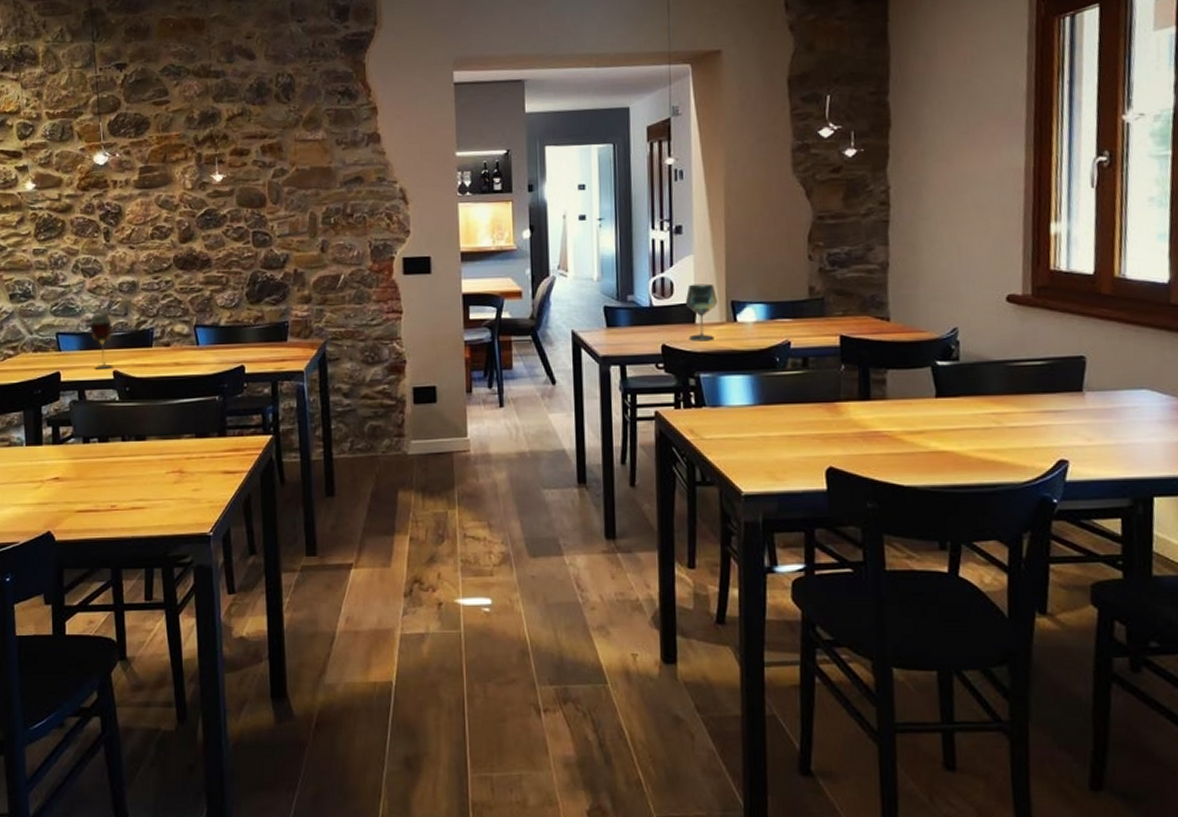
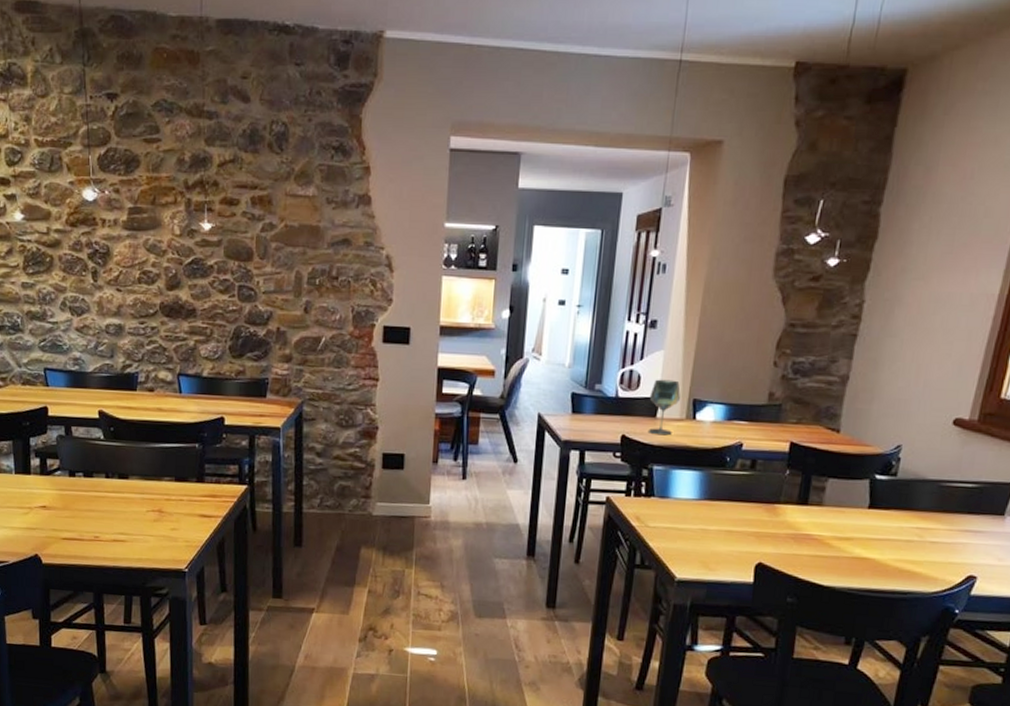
wineglass: present [89,314,113,369] -> none [76,354,100,408]

